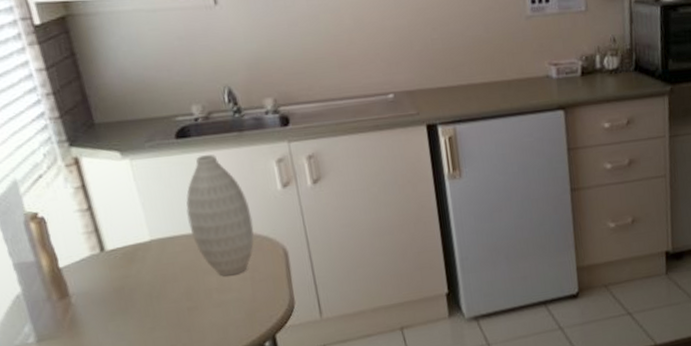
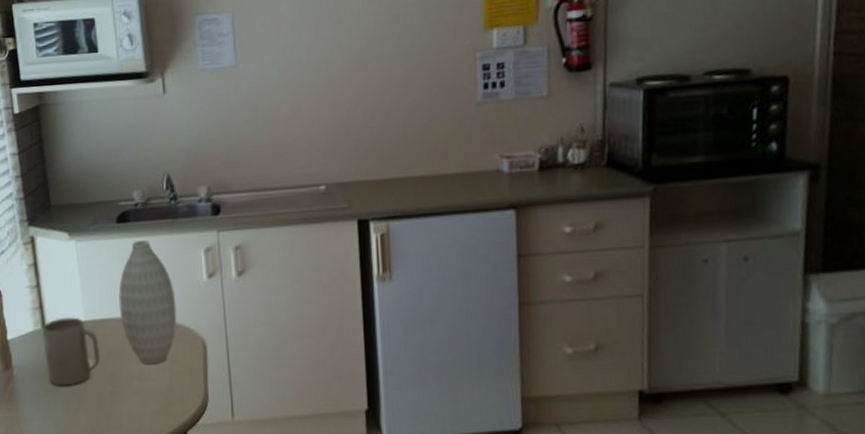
mug: none [100,237,174,308] -> present [41,317,101,386]

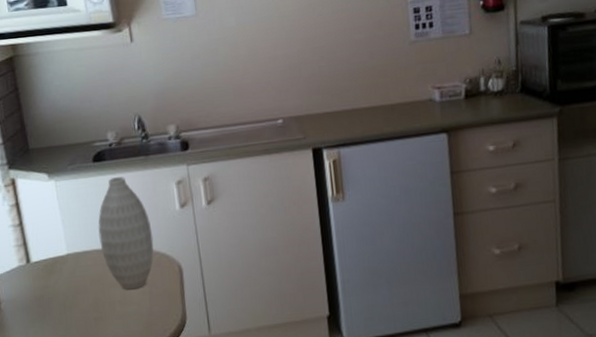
mug: present [41,317,101,386] -> none [27,251,85,316]

